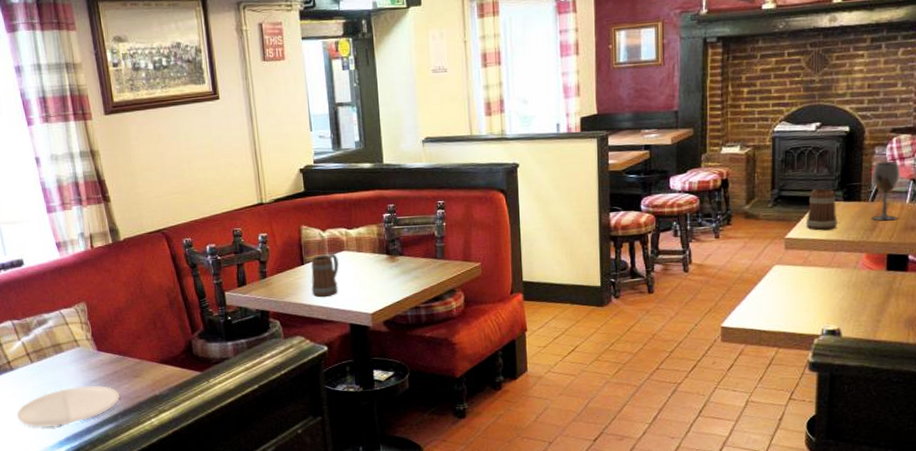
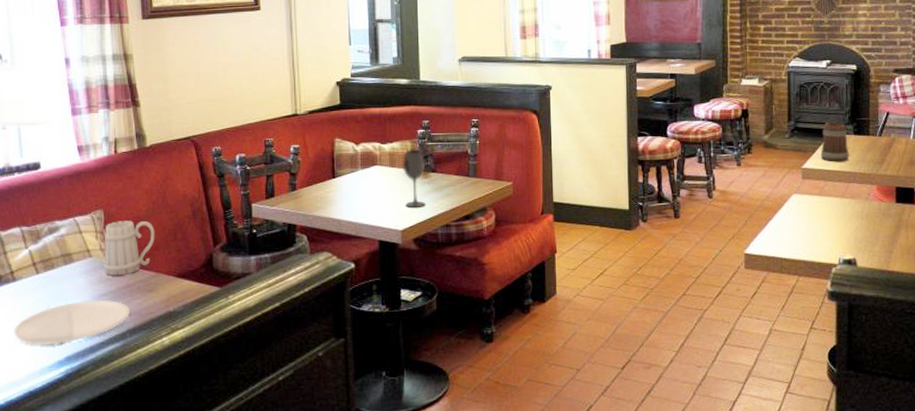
beer mug: none [89,312,136,364] -> present [104,221,155,276]
beer mug: present [311,254,340,298] -> none [341,168,372,213]
wine glass: none [369,233,394,292] -> present [402,149,426,209]
wine glass: present [871,161,900,221] -> none [879,99,904,155]

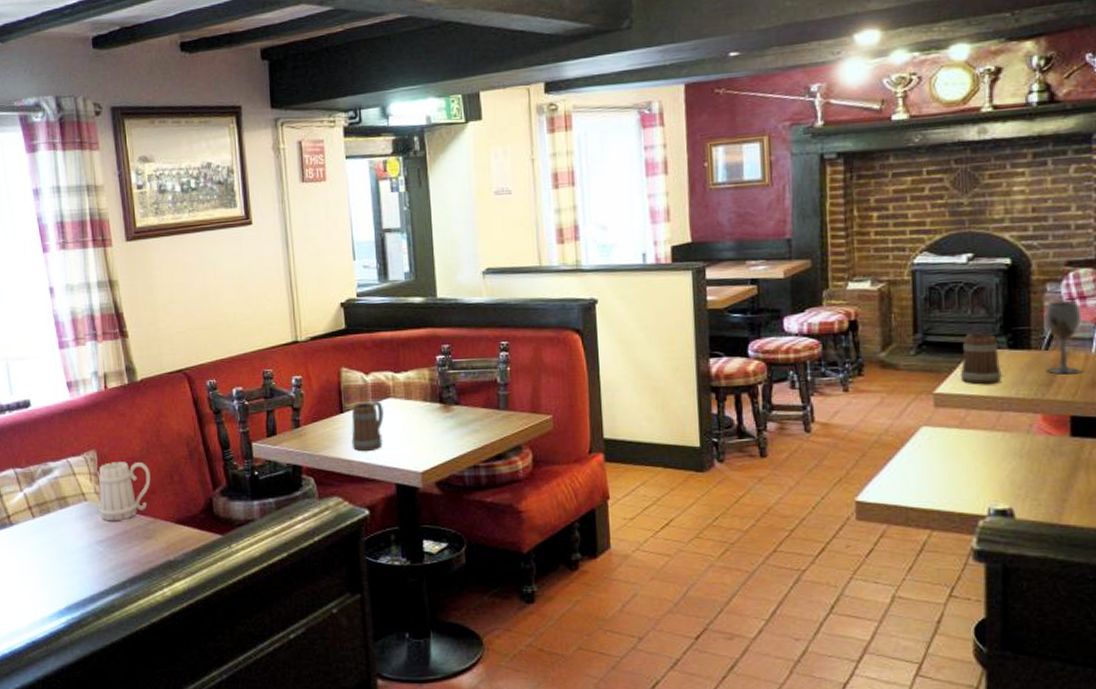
plate: present [14,300,131,345] -> none [13,547,130,594]
beer mug: none [341,168,372,213] -> present [351,401,385,452]
wine glass: present [402,149,426,209] -> none [420,378,449,447]
wine glass: none [879,99,904,155] -> present [1045,300,1082,375]

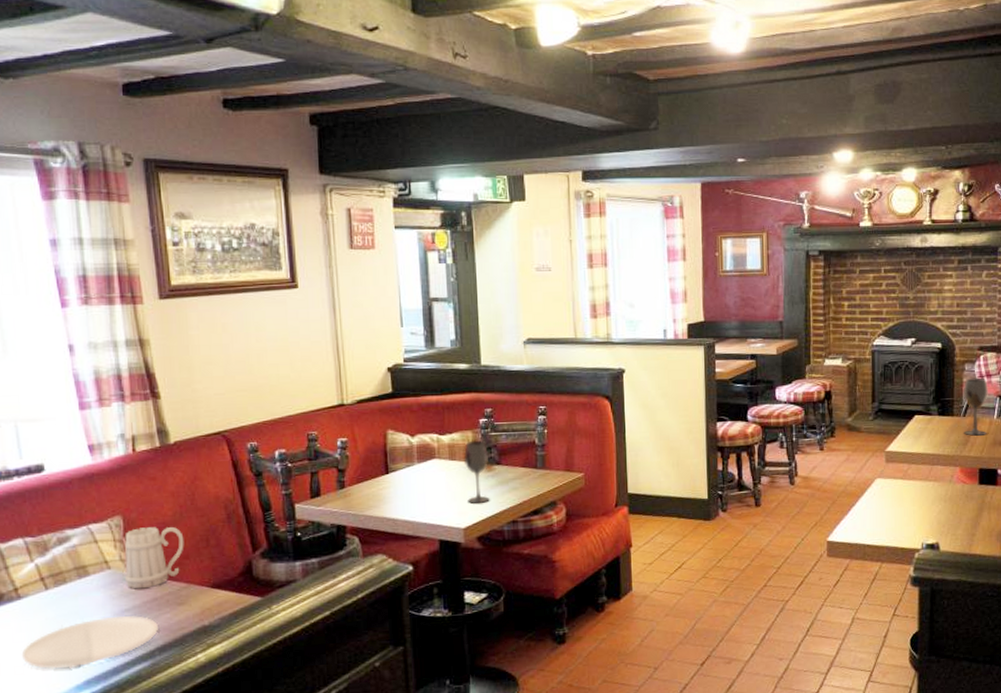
plate: none [13,547,130,594] -> present [21,616,159,669]
beer mug: present [351,401,385,452] -> none [396,462,430,511]
wine glass: none [420,378,449,447] -> present [463,440,490,505]
beer mug: present [960,334,1002,385] -> none [904,403,934,444]

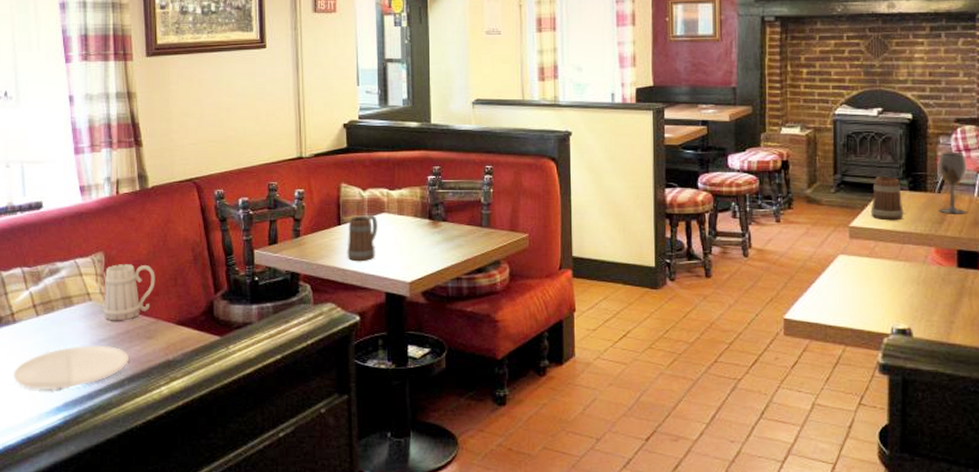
beer mug: none [396,462,430,511] -> present [347,215,379,262]
wine glass: present [463,440,490,505] -> none [411,197,435,260]
beer mug: none [904,403,934,444] -> present [870,177,904,221]

